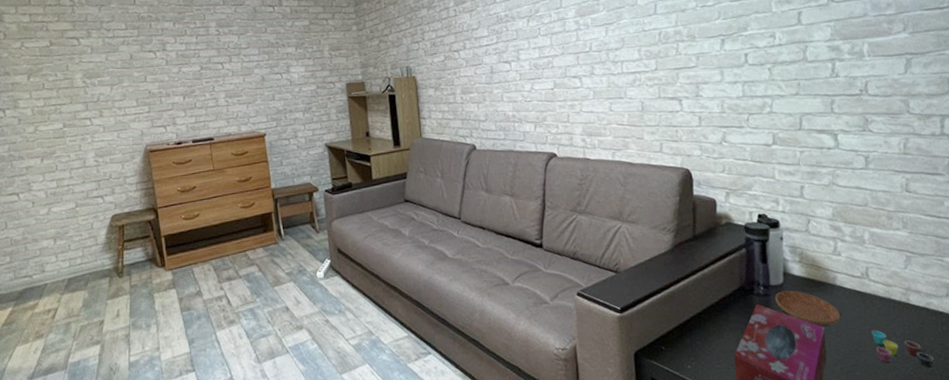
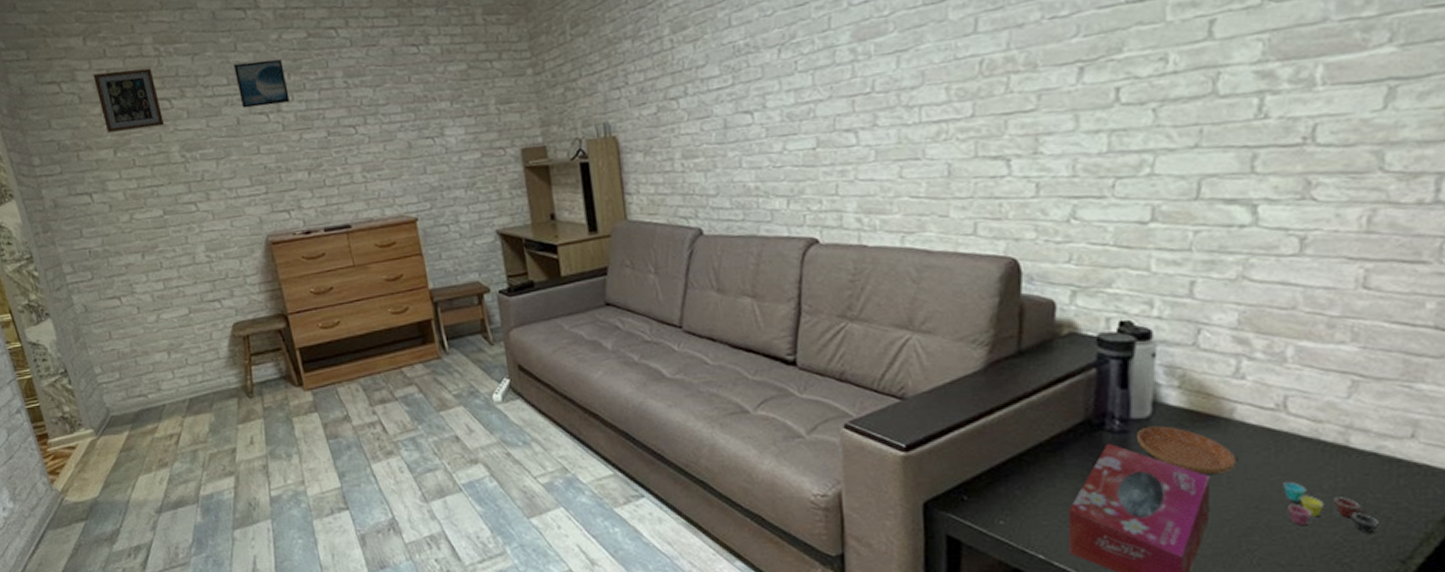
picture frame: none [18,14,71,62] -> present [93,68,164,132]
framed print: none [132,12,173,47] -> present [234,59,290,109]

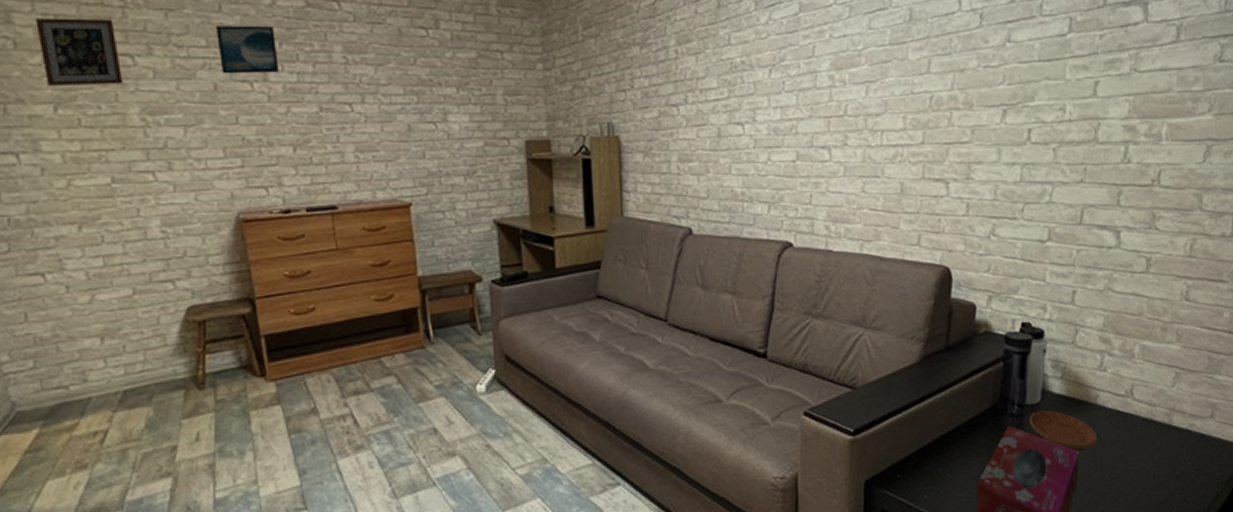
cup: present [1283,482,1379,534] -> none [1128,455,1188,495]

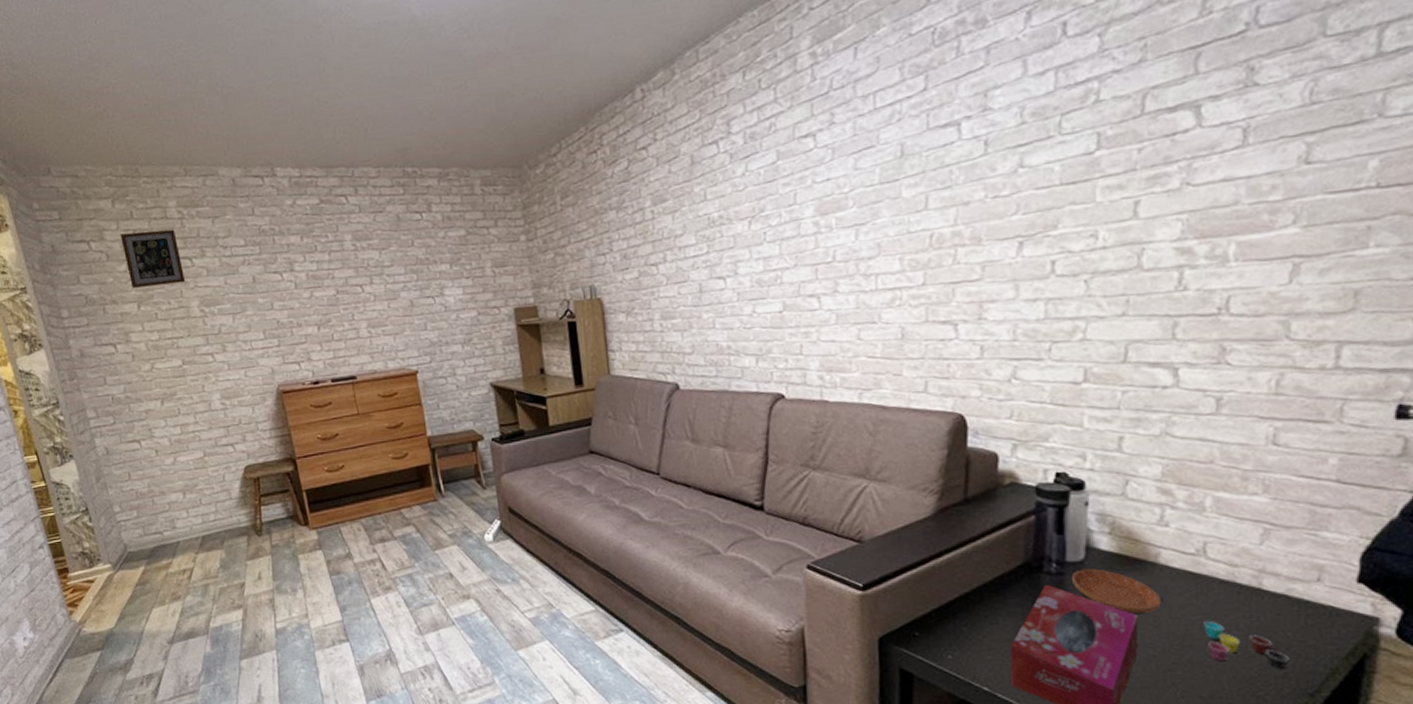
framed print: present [216,25,279,74] -> none [251,223,302,268]
cup: none [1128,455,1188,495] -> present [1203,621,1289,669]

